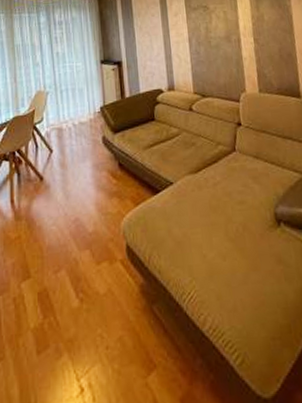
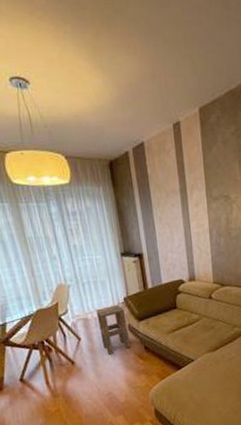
side table: none [71,114,104,171] -> present [96,305,131,354]

